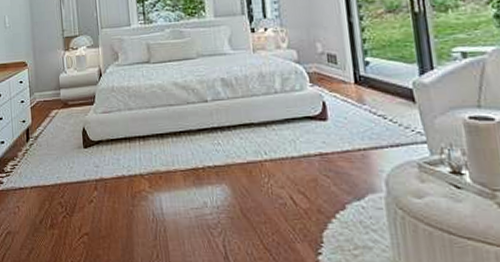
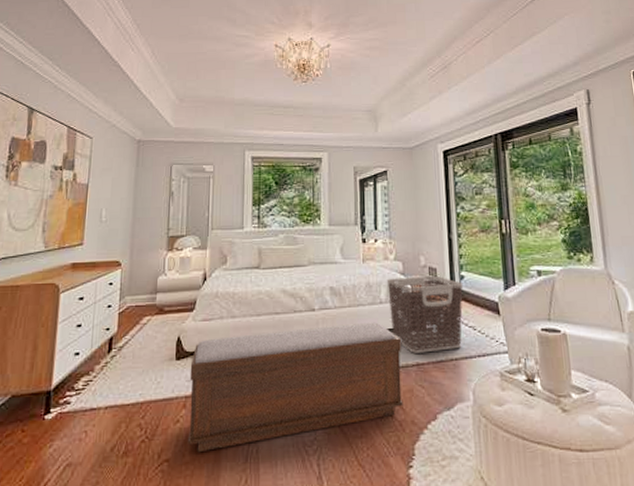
bench: none [96,112,308,229] -> present [187,322,403,453]
clothes hamper: none [280,62,371,143] -> present [386,275,463,353]

